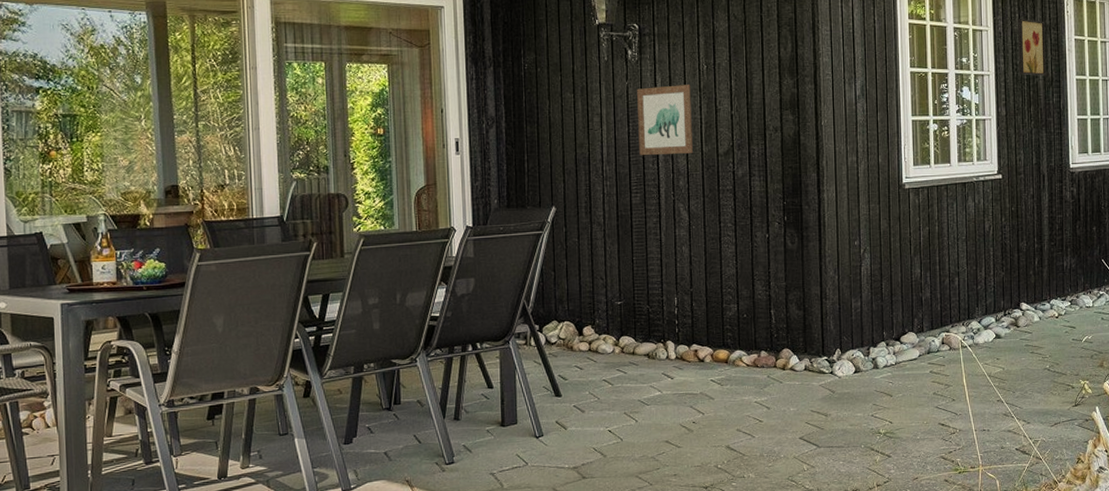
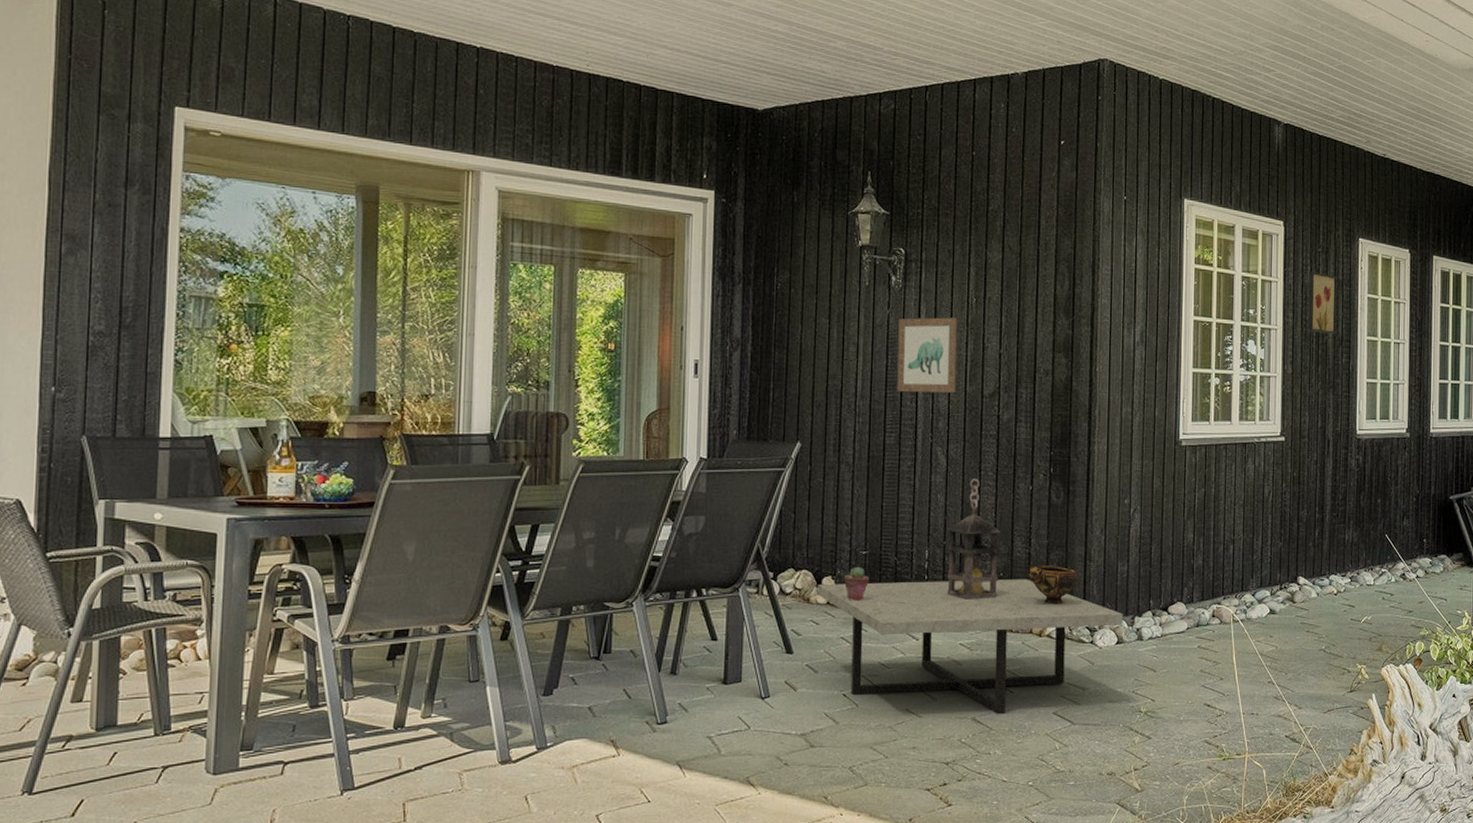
coffee table: none [579,318,859,442] -> present [817,578,1123,715]
potted succulent: none [602,315,626,347] -> present [843,566,870,601]
lantern: none [693,230,743,340] -> present [947,478,1000,599]
ceramic bowl: none [769,305,816,341] -> present [1028,564,1078,605]

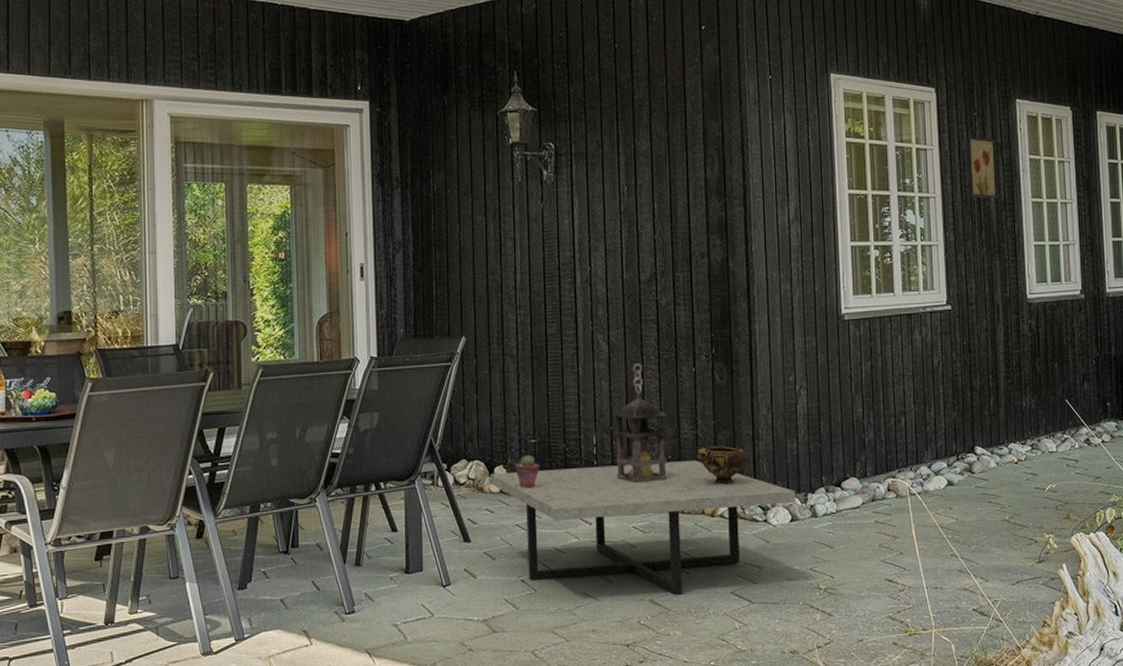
wall art: present [897,317,957,393] -> none [553,207,613,283]

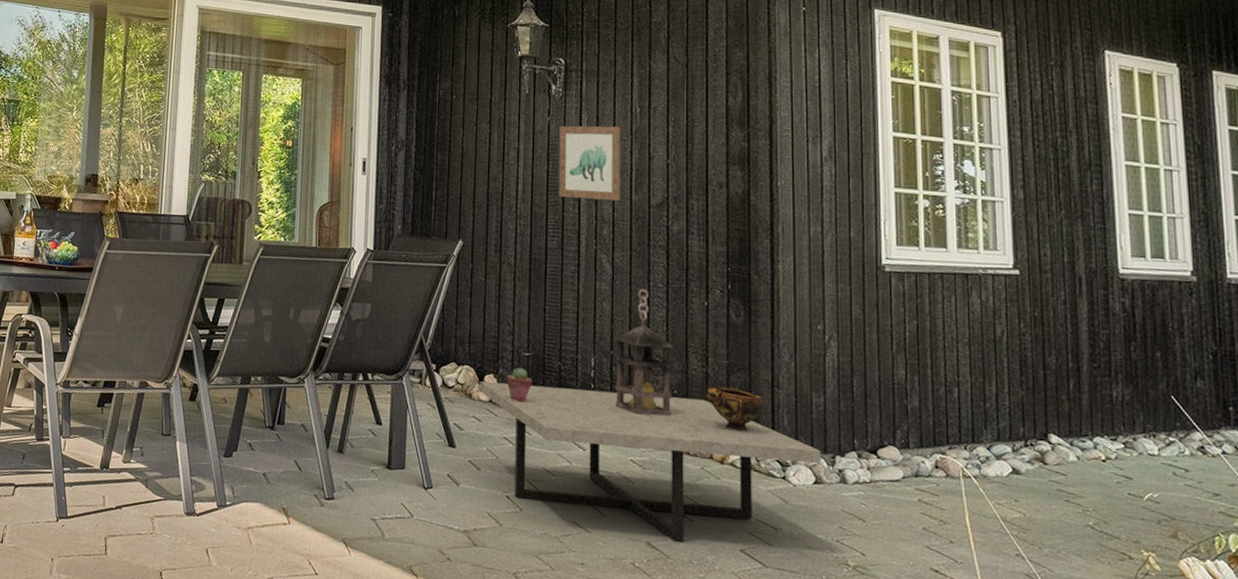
wall art: none [553,207,613,283] -> present [558,125,621,201]
wall art: present [966,137,998,198] -> none [1040,87,1081,157]

